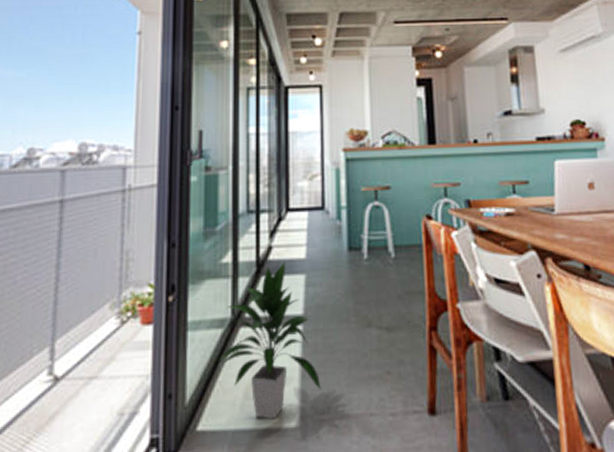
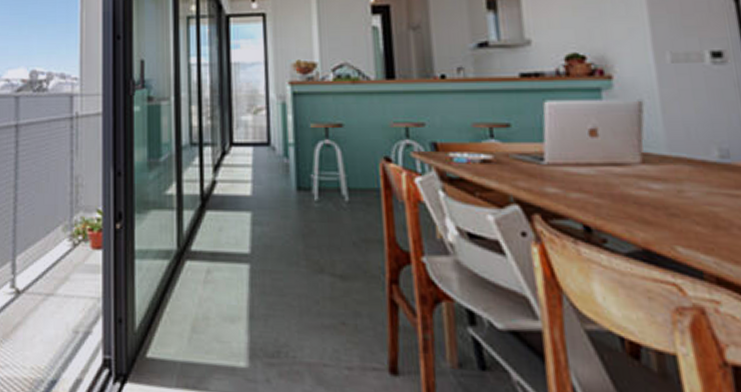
indoor plant: present [219,261,321,420] -> none [166,197,271,357]

